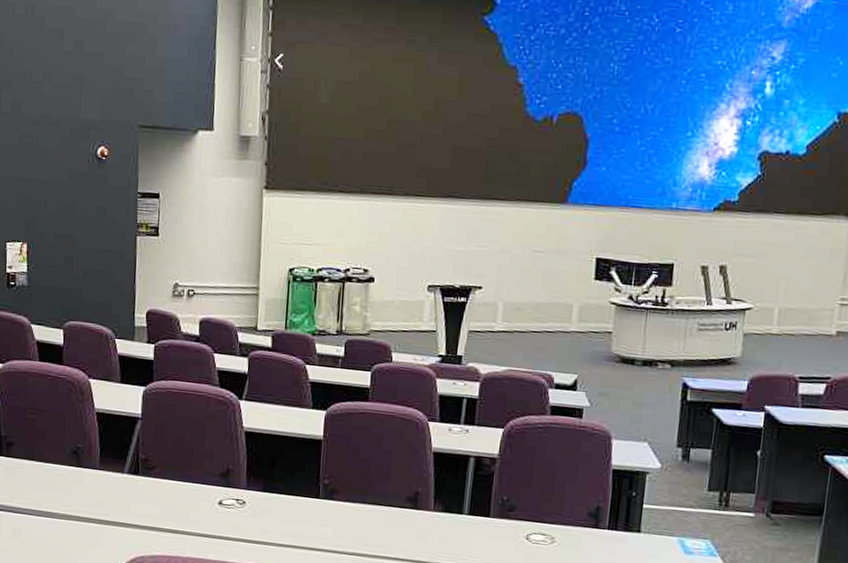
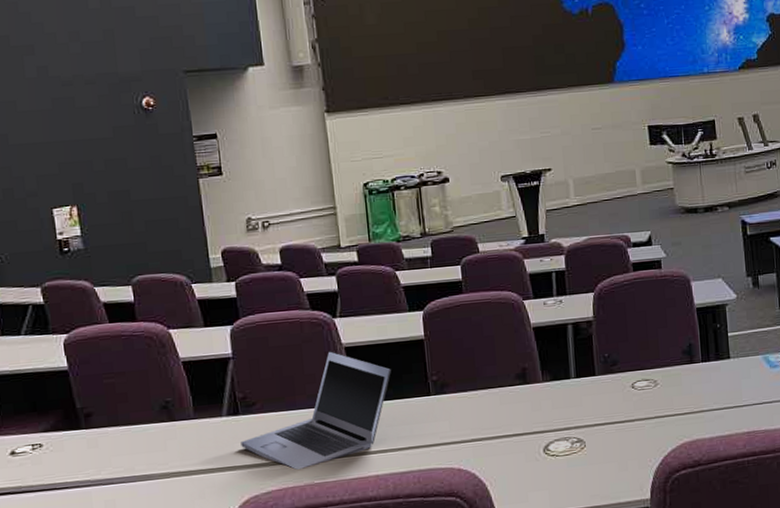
laptop: none [136,432,285,542] -> present [241,351,391,470]

